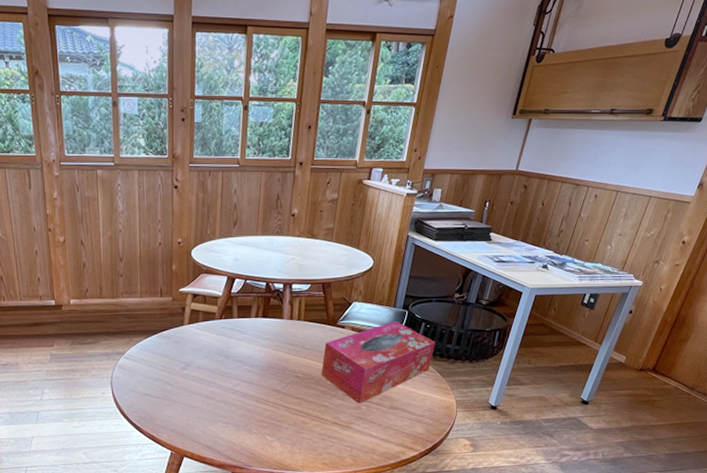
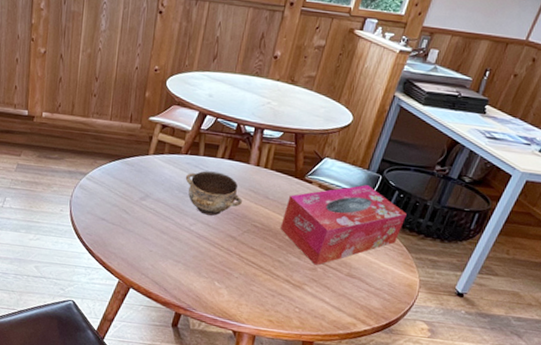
ceramic bowl: none [223,331,281,374] -> present [185,170,242,216]

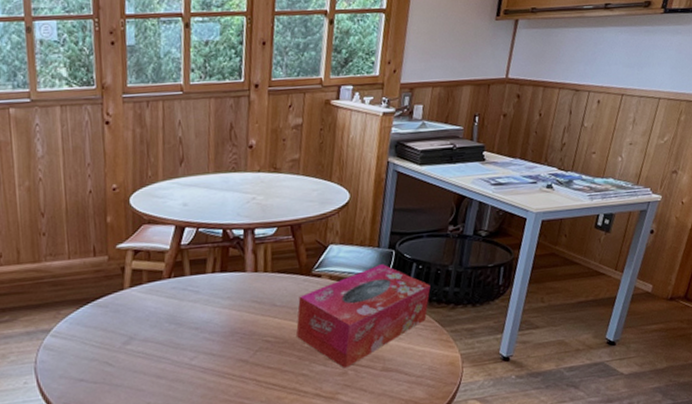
ceramic bowl: present [185,170,242,216] -> none [173,289,246,343]

